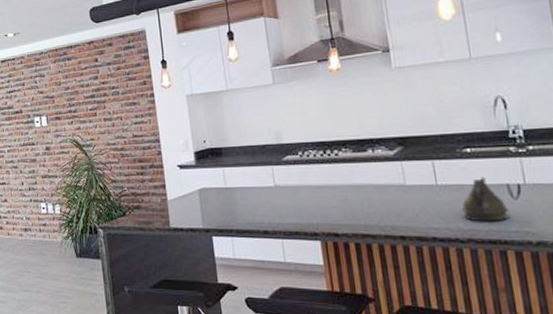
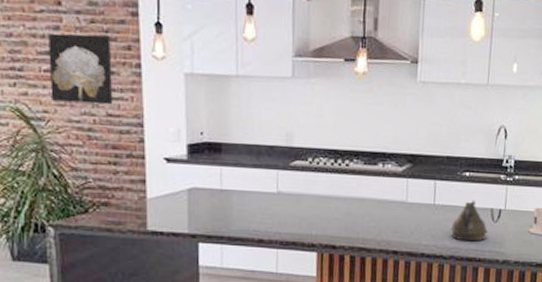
wall art: none [91,76,137,132] -> present [48,33,113,105]

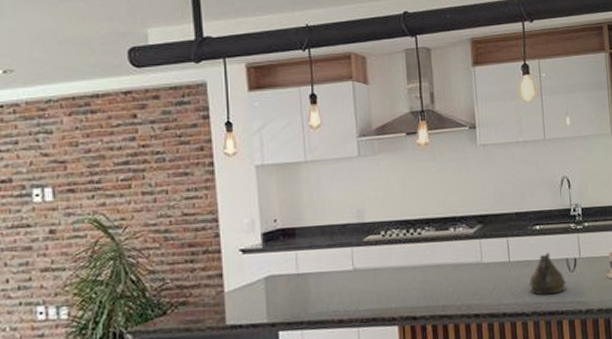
wall art: present [48,33,113,105] -> none [125,139,188,209]

